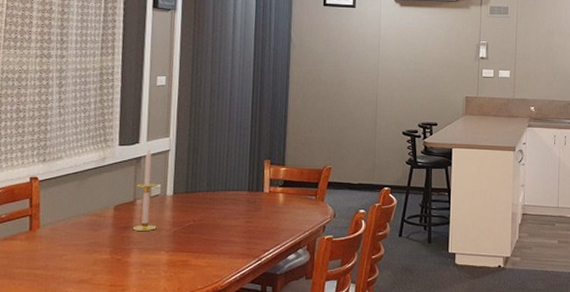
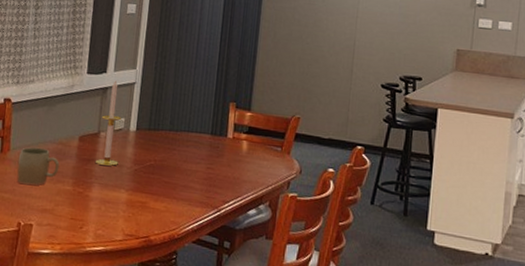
mug: none [48,221,95,259] -> present [16,147,60,186]

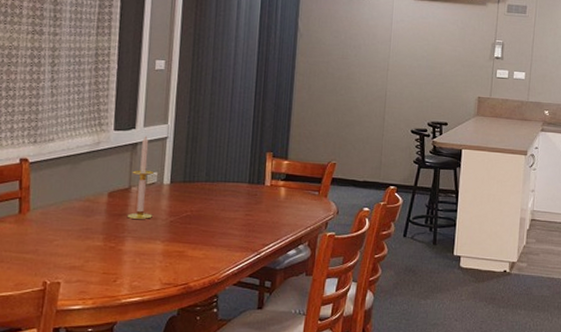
mug: present [16,147,60,186] -> none [39,206,88,244]

